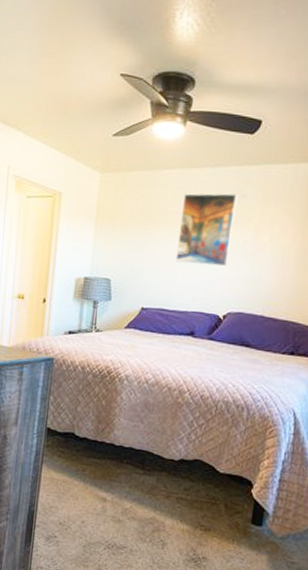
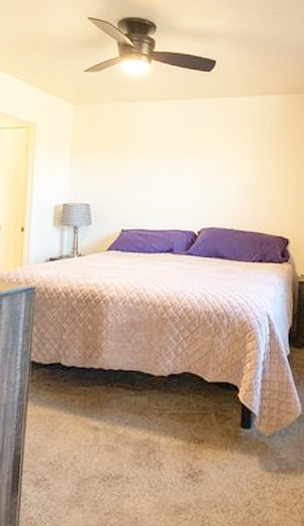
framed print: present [175,193,238,266] -> none [150,122,201,187]

